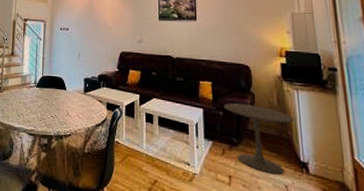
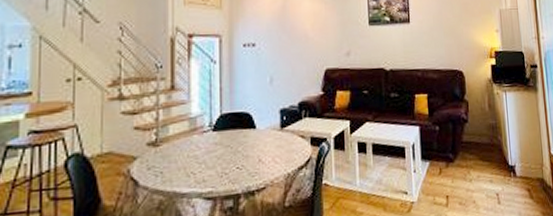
side table: present [223,103,294,175] -> none [439,113,503,185]

